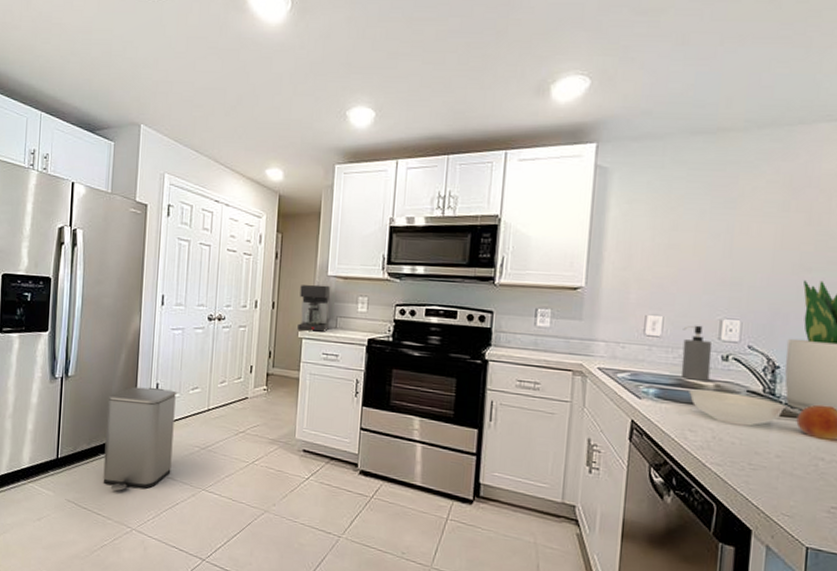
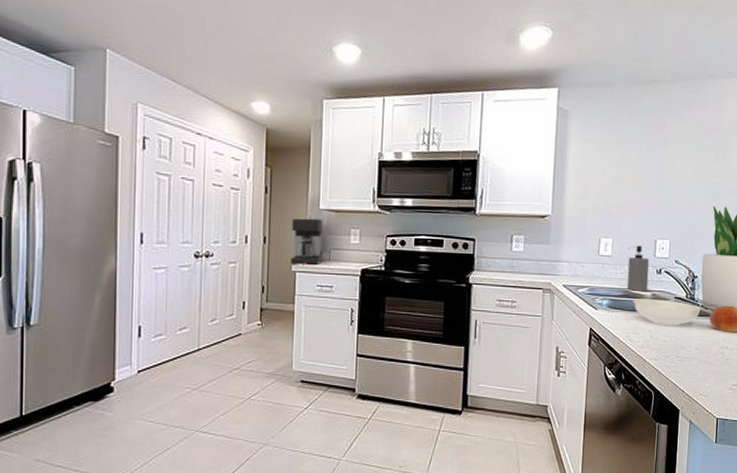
pedal bin: present [103,386,176,491] -> none [79,330,162,443]

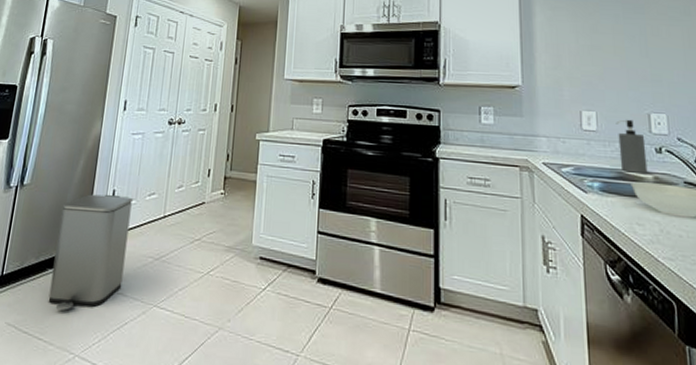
pedal bin: none [79,330,162,443] -> present [48,194,132,310]
coffee maker: present [291,218,323,265] -> none [255,87,287,134]

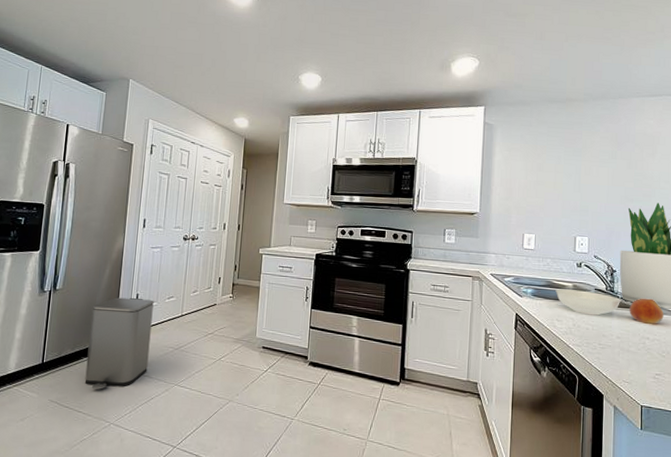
soap dispenser: present [616,119,648,175] -> none [549,241,570,283]

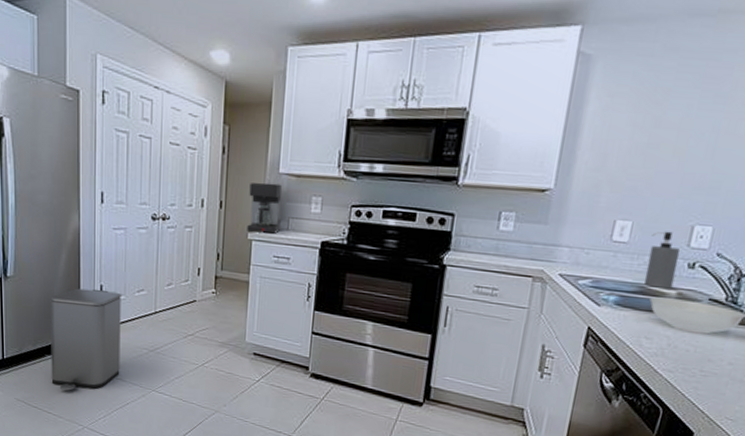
coffee maker: none [259,210,286,249] -> present [247,182,282,234]
soap dispenser: none [549,241,570,283] -> present [643,231,681,290]

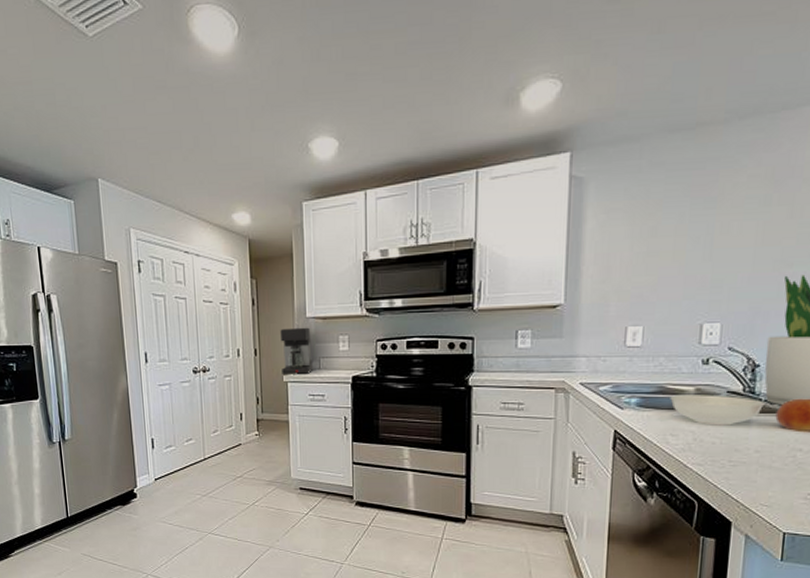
pedal bin: present [50,288,121,391] -> none [106,442,177,541]
soap dispenser: present [643,231,681,290] -> none [661,331,693,387]

